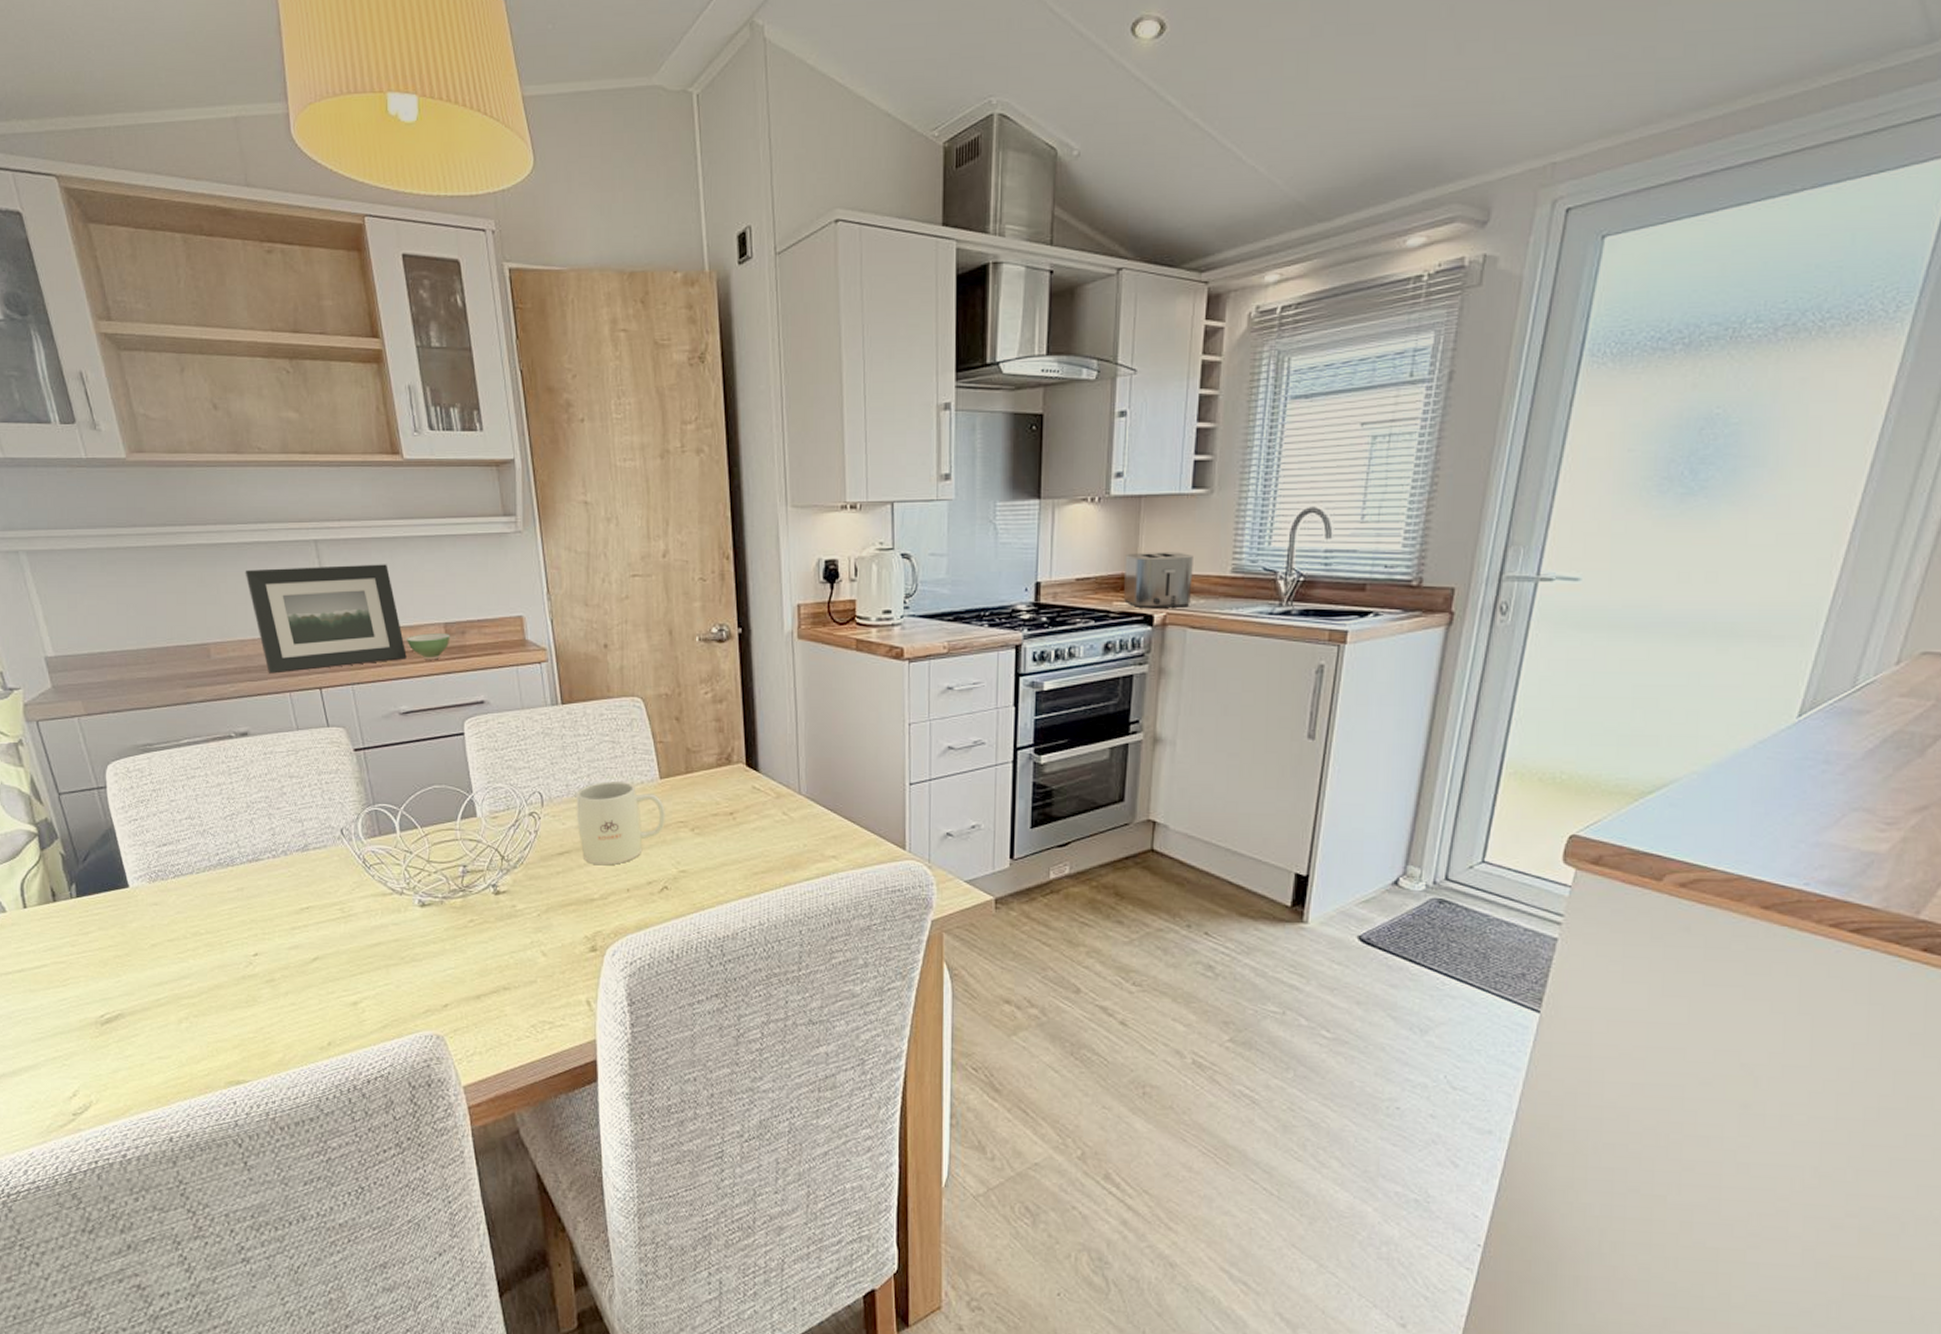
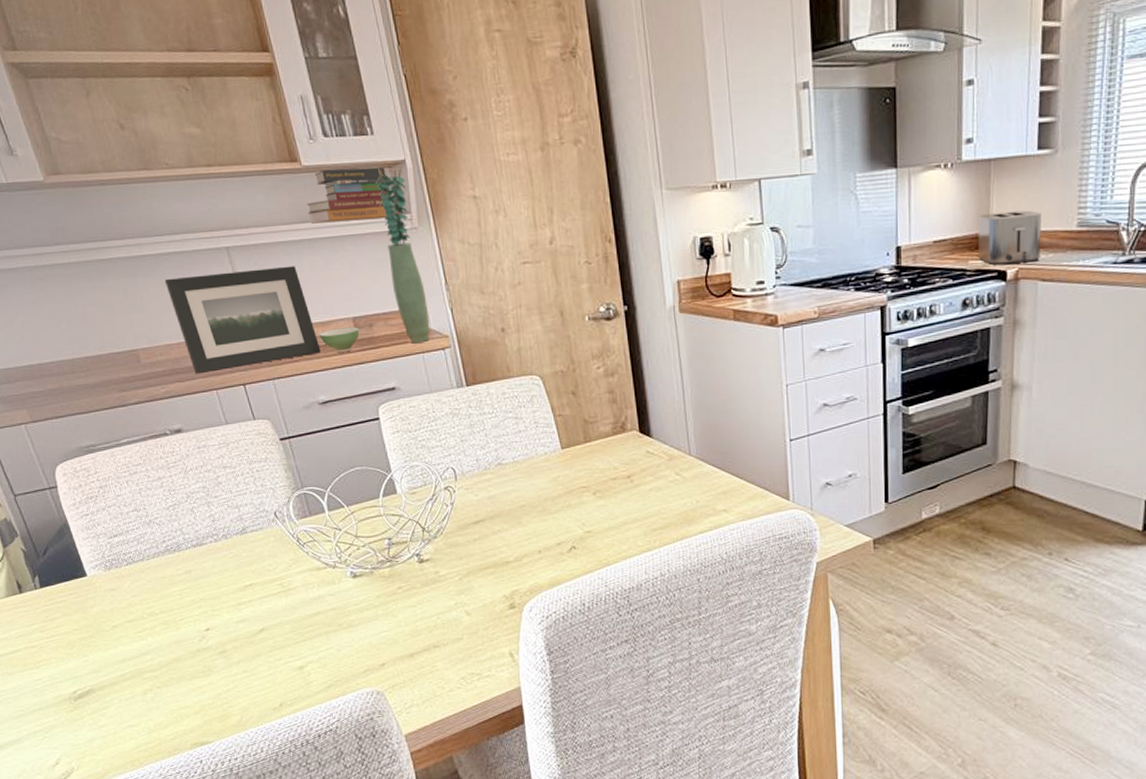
books: none [405,464,505,520] -> present [306,167,401,224]
vase: none [479,466,527,655] -> present [374,168,430,344]
mug: present [576,781,665,866] -> none [486,454,569,531]

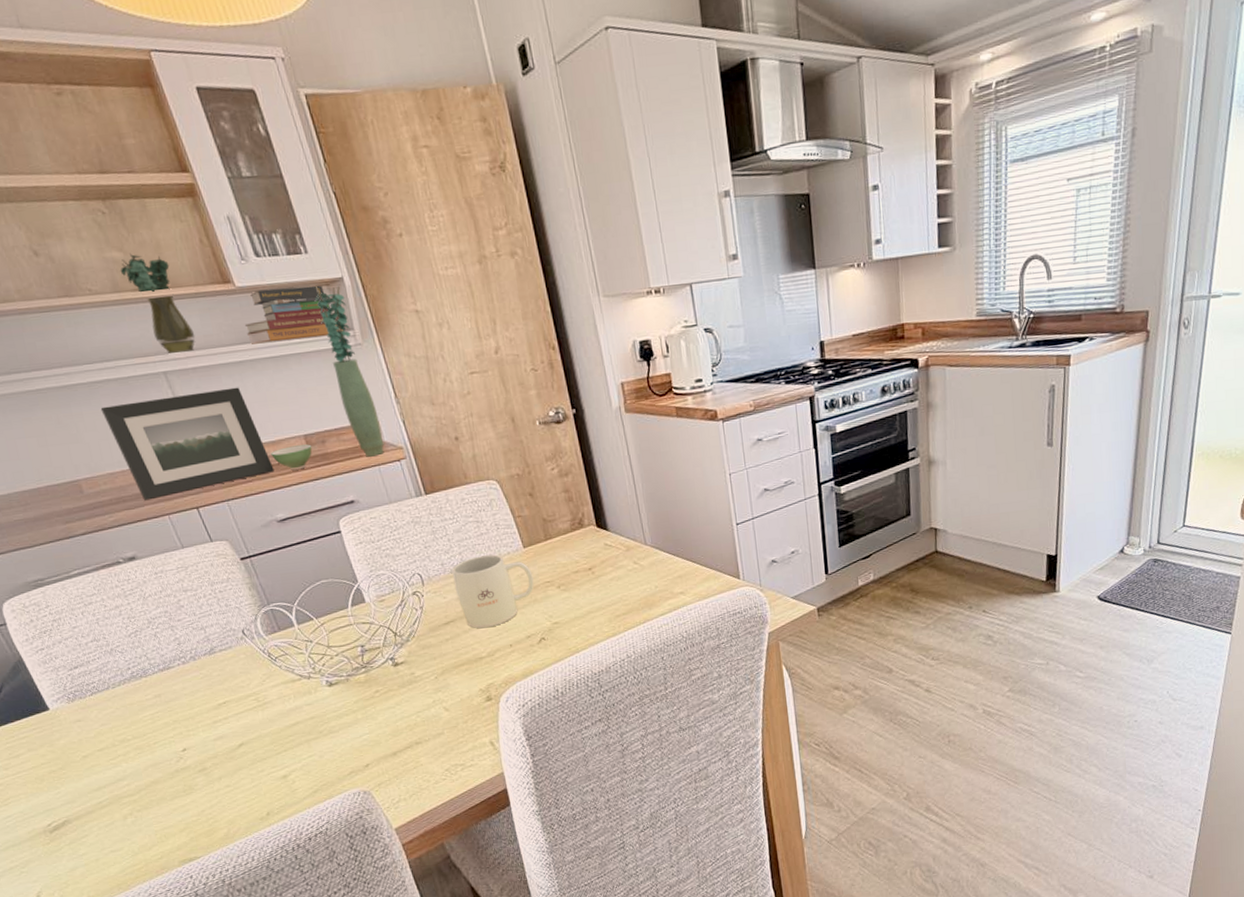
vase: none [196,129,259,230] -> present [120,253,196,355]
mug: none [486,454,569,531] -> present [452,554,534,629]
toaster: present [977,210,1042,266] -> none [890,303,947,355]

